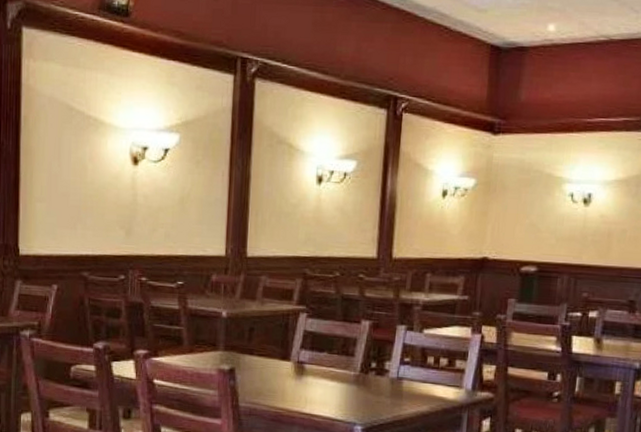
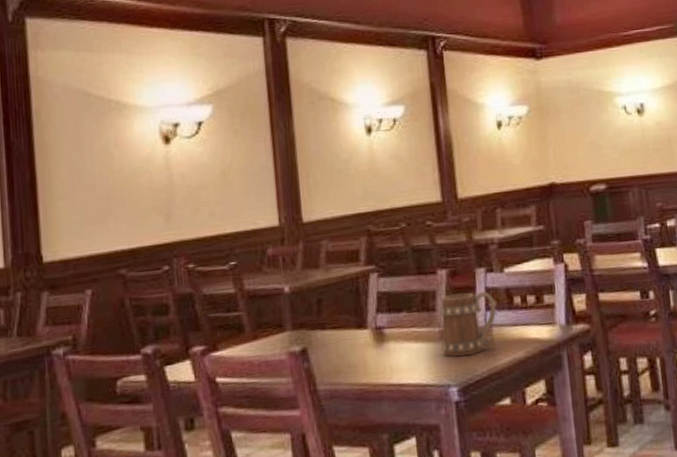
beer mug: none [354,344,411,401] -> present [440,291,497,357]

